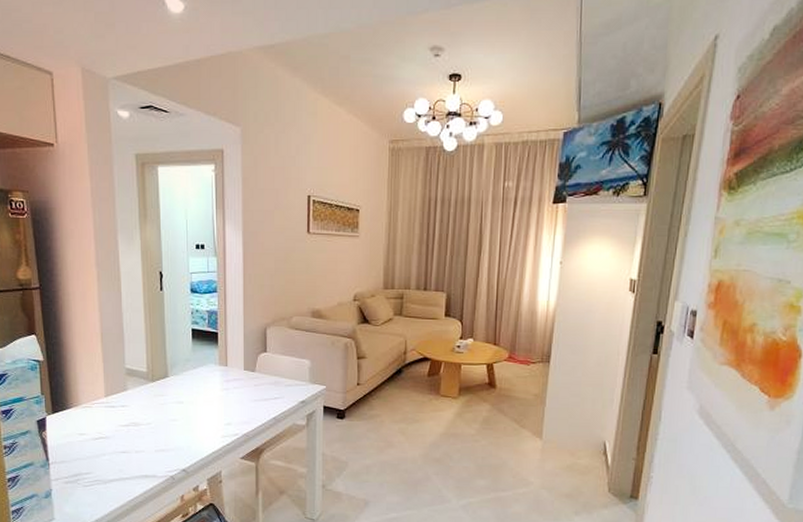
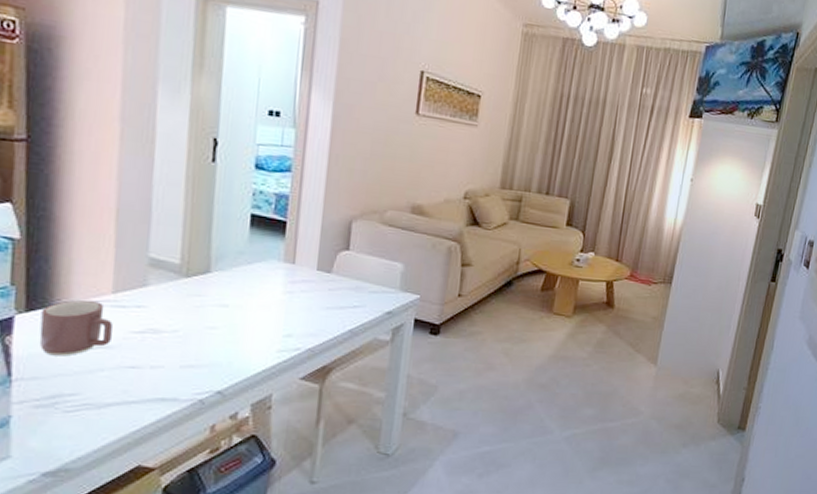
mug: none [62,402,108,445] -> present [39,299,113,357]

